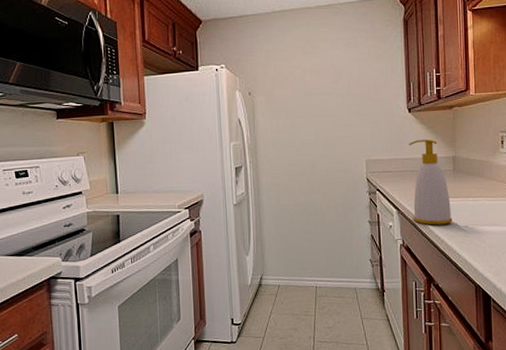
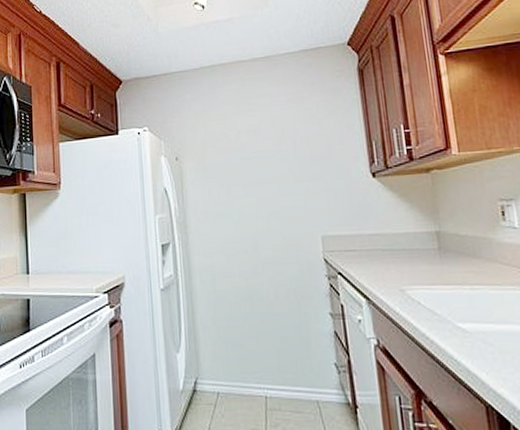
soap bottle: present [409,139,452,225] -> none [375,210,444,321]

